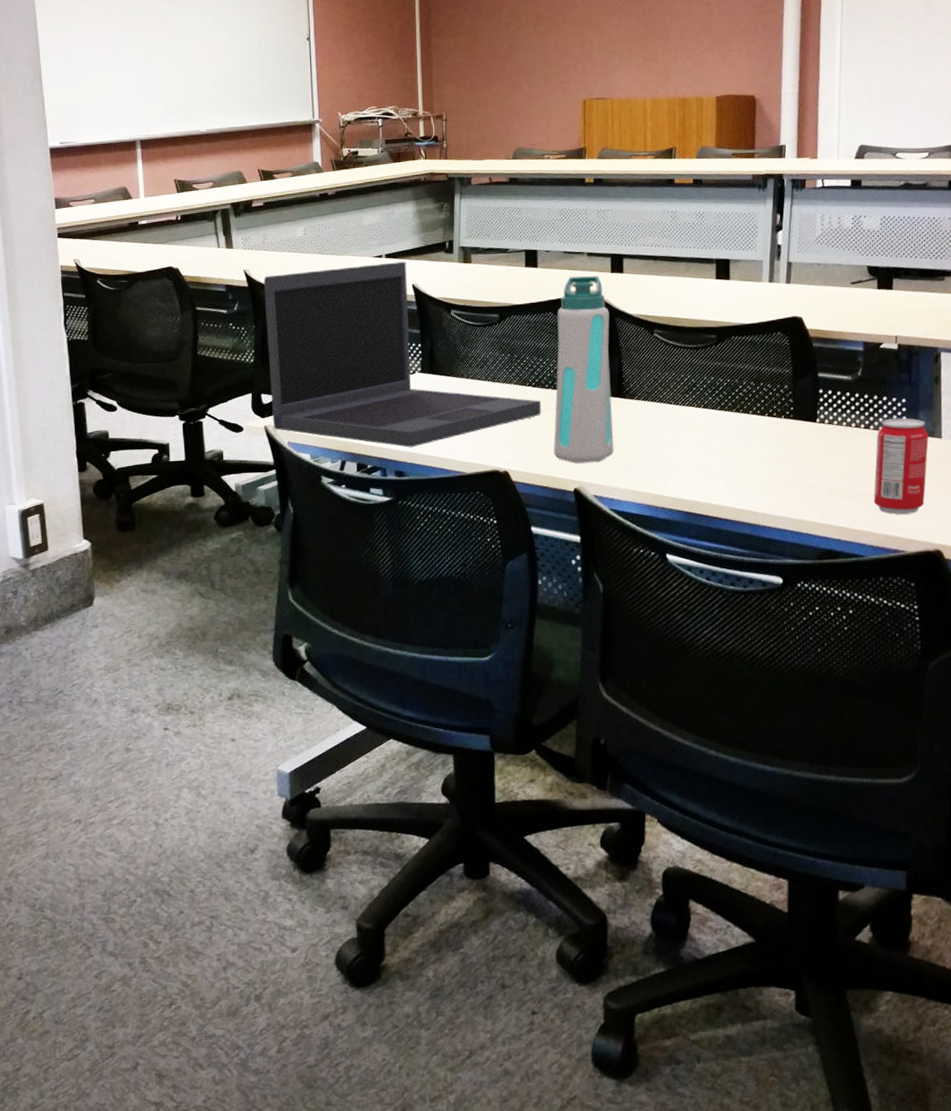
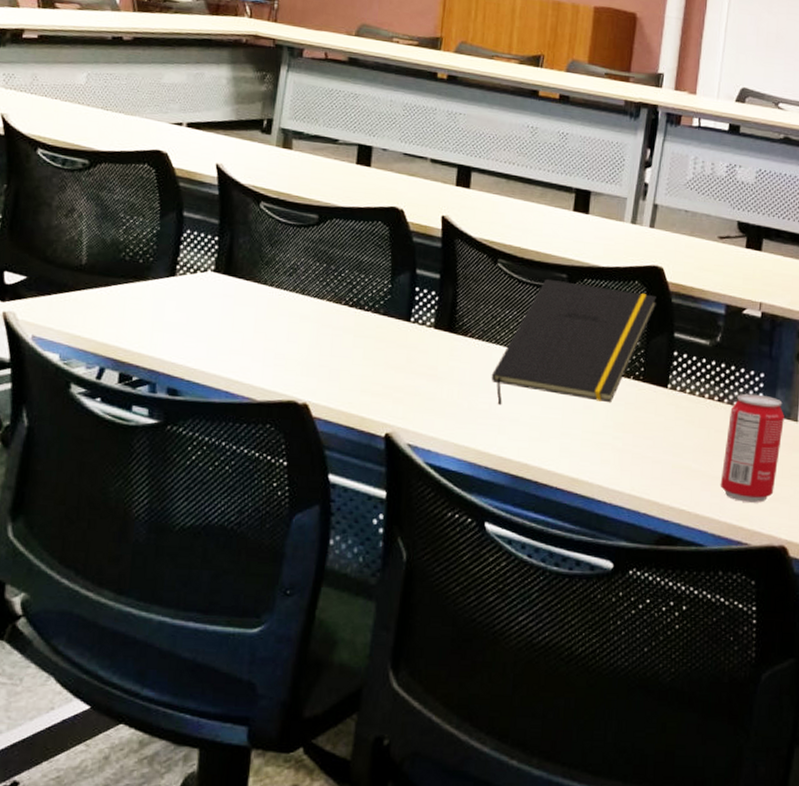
laptop: present [263,262,541,448] -> none [15,125,357,362]
water bottle: present [553,275,614,464] -> none [366,183,449,406]
notepad: none [658,341,799,454] -> present [491,278,657,406]

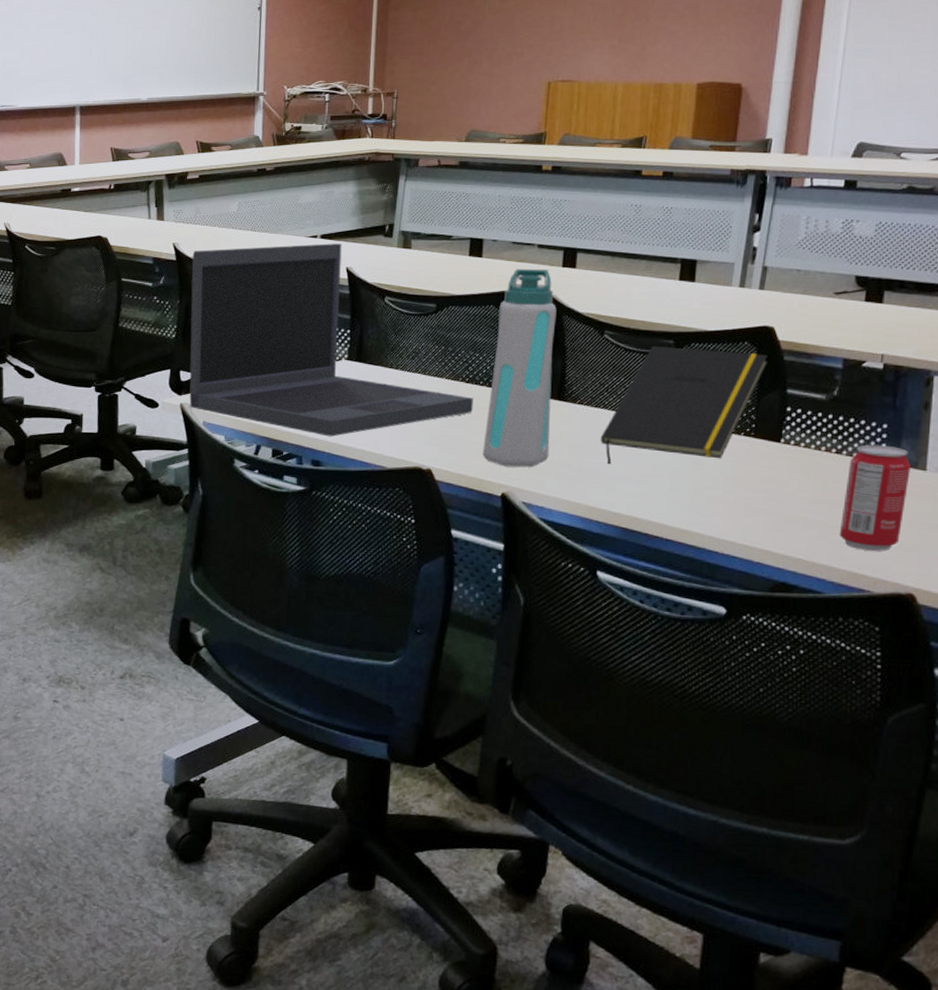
laptop: none [15,125,357,362] -> present [189,243,473,437]
water bottle: none [366,183,449,406] -> present [483,268,557,468]

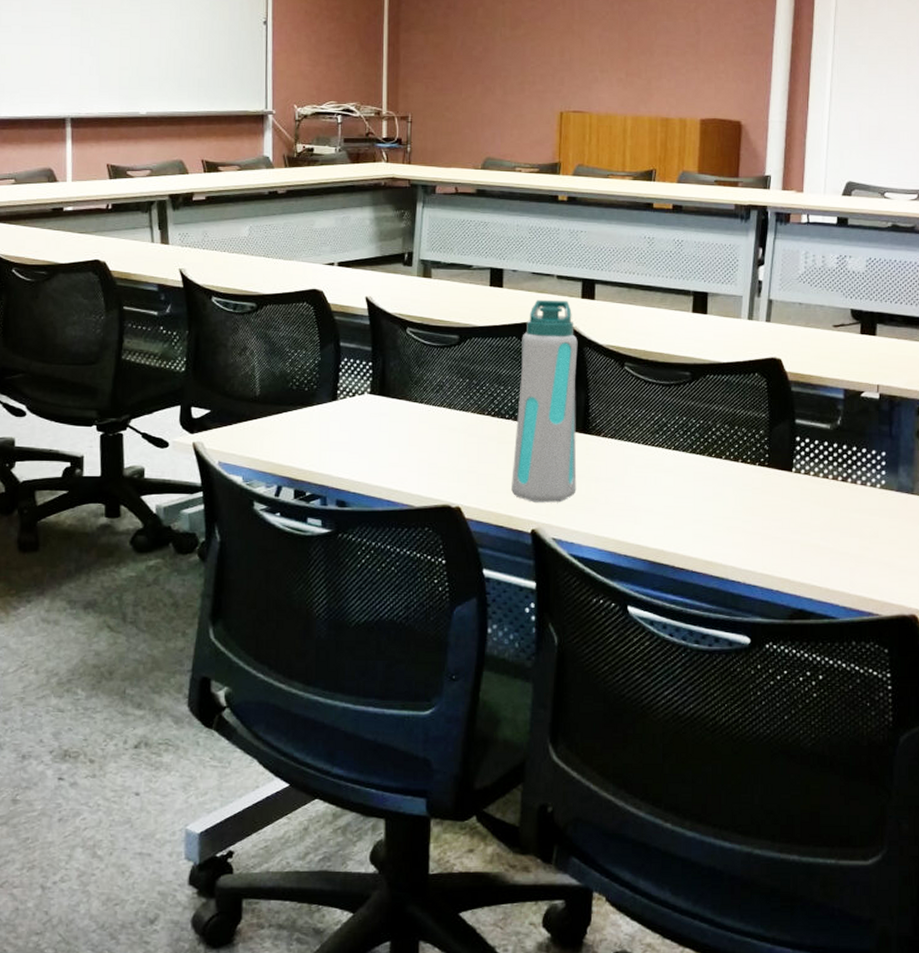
laptop: present [189,243,473,437] -> none [201,271,500,475]
notepad: present [600,345,768,465] -> none [625,377,776,498]
beverage can: present [839,444,911,551] -> none [848,472,908,575]

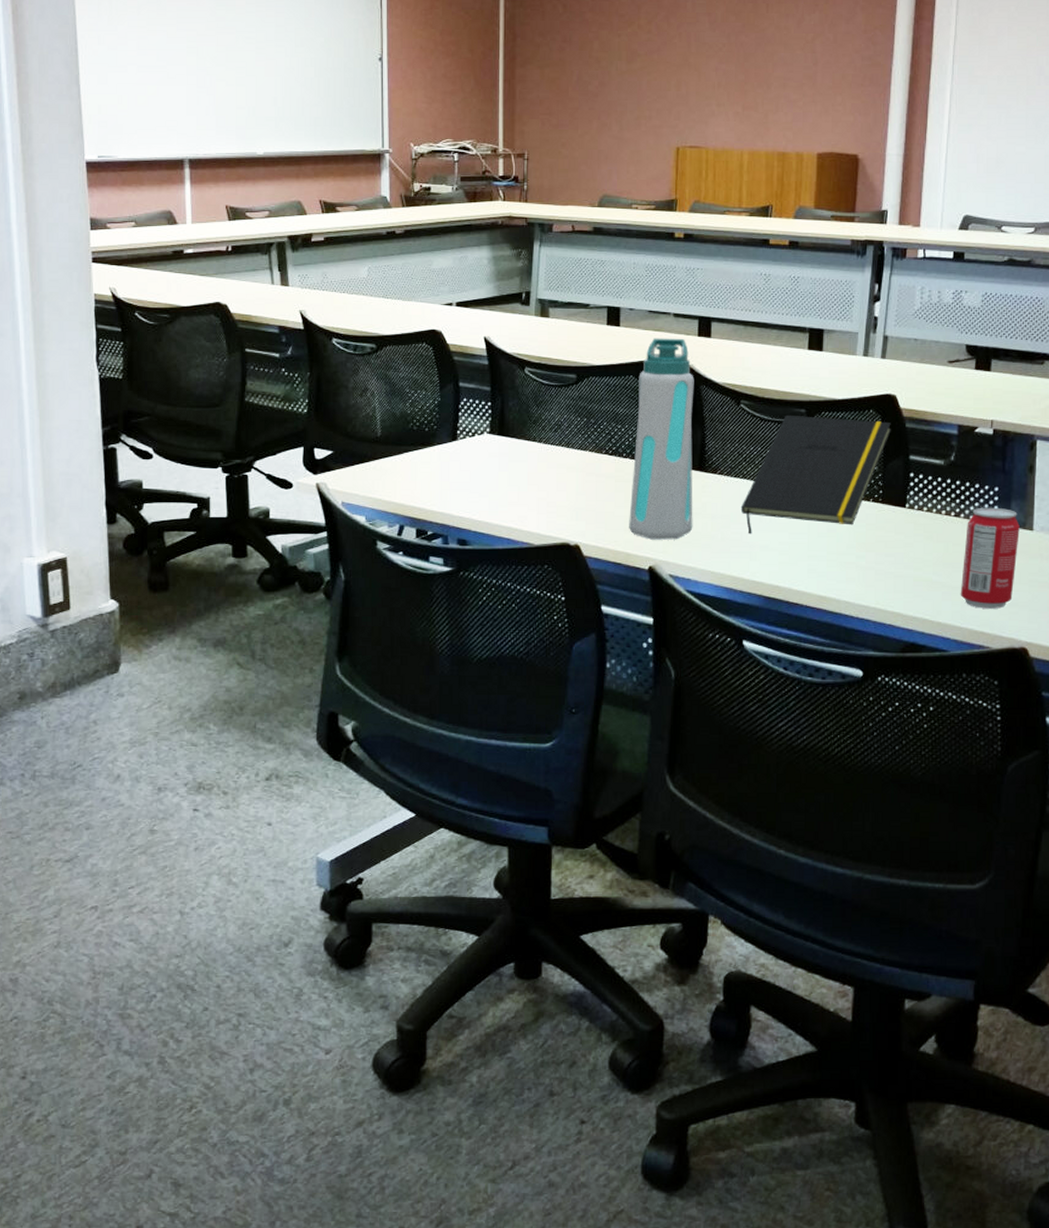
notepad: none [625,377,776,498] -> present [740,414,891,534]
beverage can: none [848,472,908,575] -> present [960,507,1020,609]

